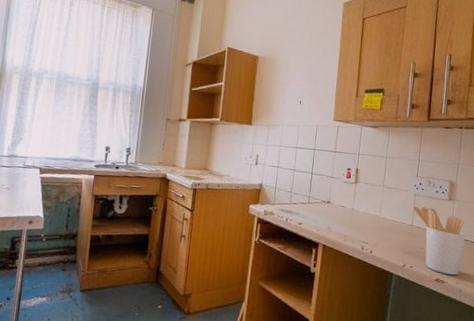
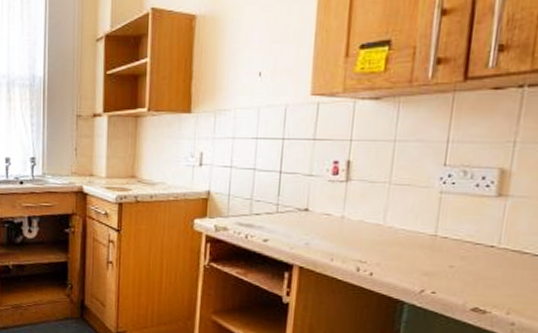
utensil holder: present [413,206,466,275] -> none [436,208,526,303]

